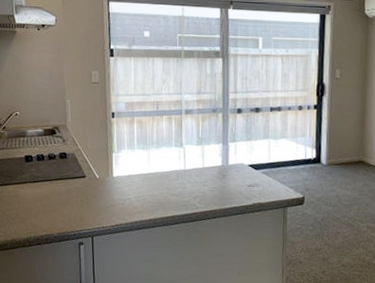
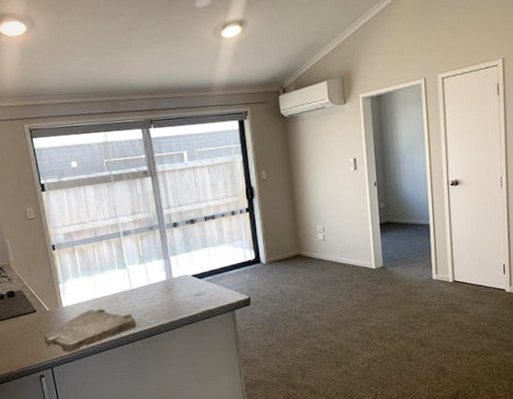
cutting board: none [88,184,185,224] -> present [43,309,137,352]

